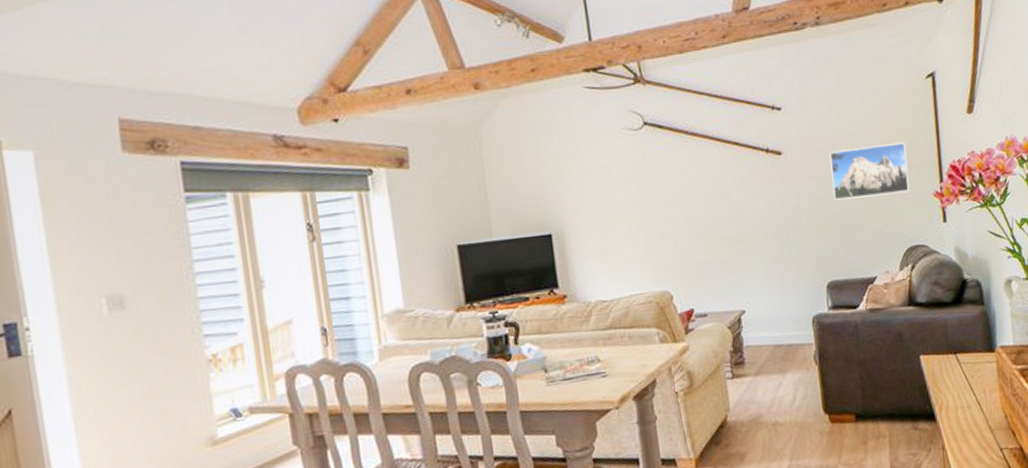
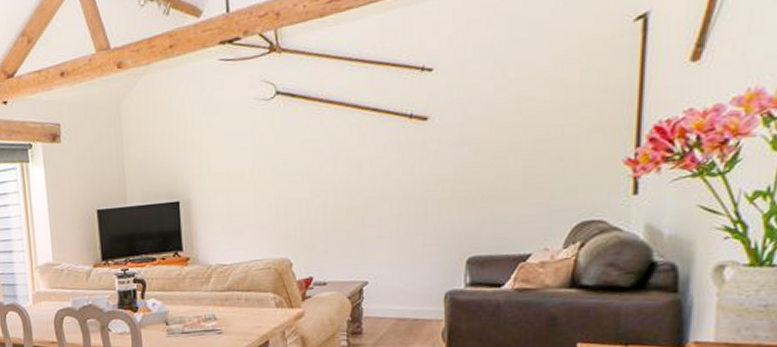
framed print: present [829,141,909,200] -> none [486,100,592,169]

